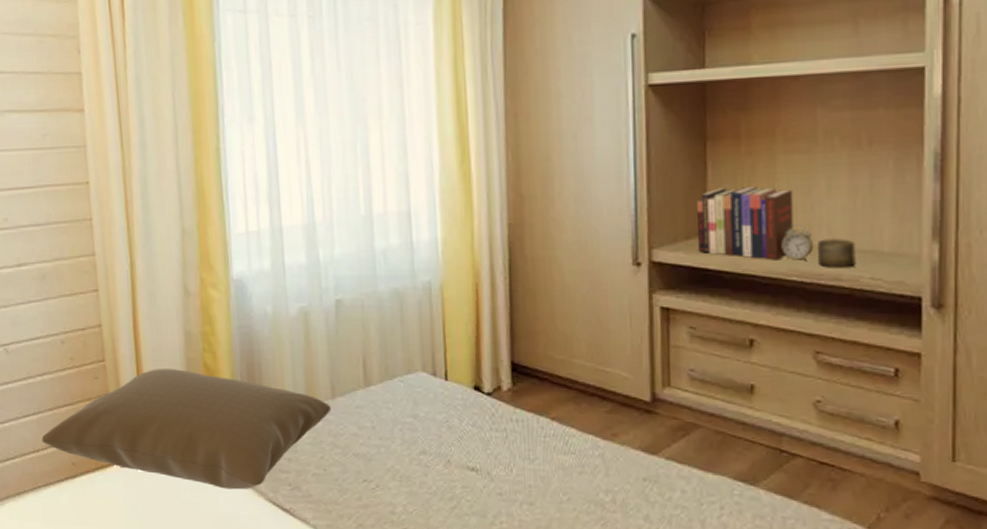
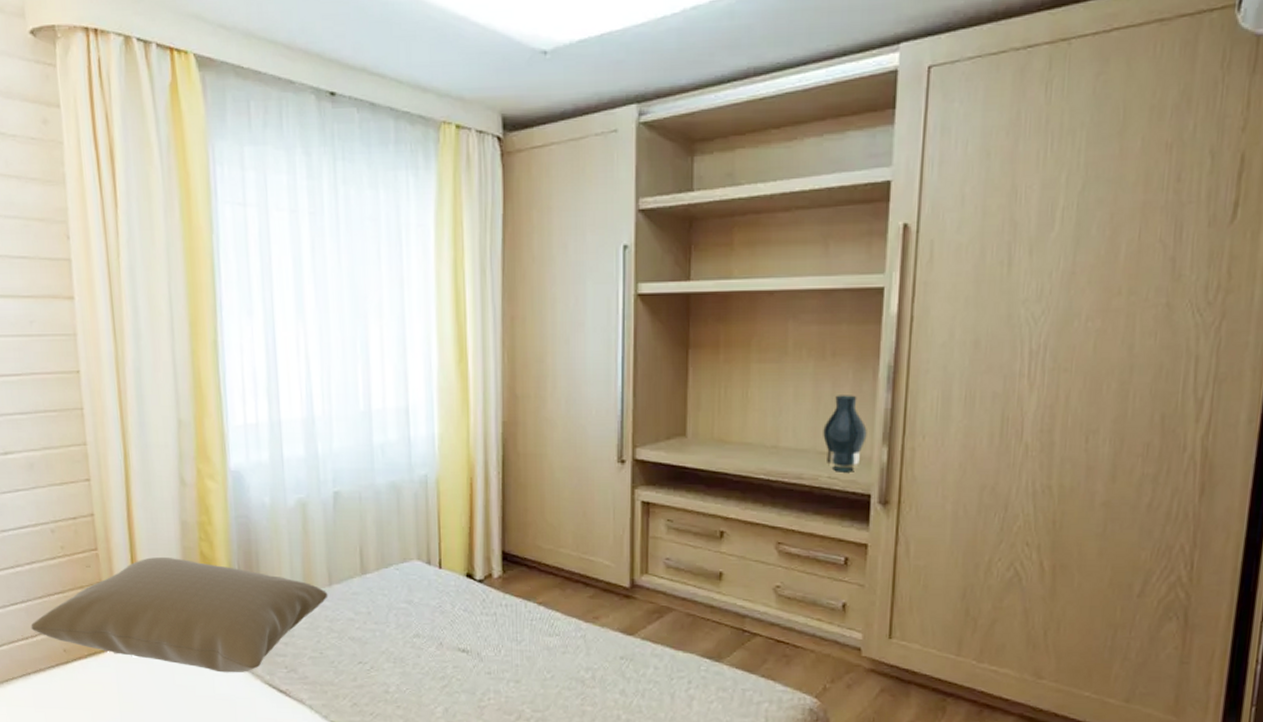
books: present [697,187,793,261] -> none [678,392,764,460]
alarm clock: present [781,223,813,260] -> none [752,426,780,460]
decorative box: present [818,239,856,268] -> none [784,441,816,468]
vase: none [862,186,914,273] -> present [823,395,867,472]

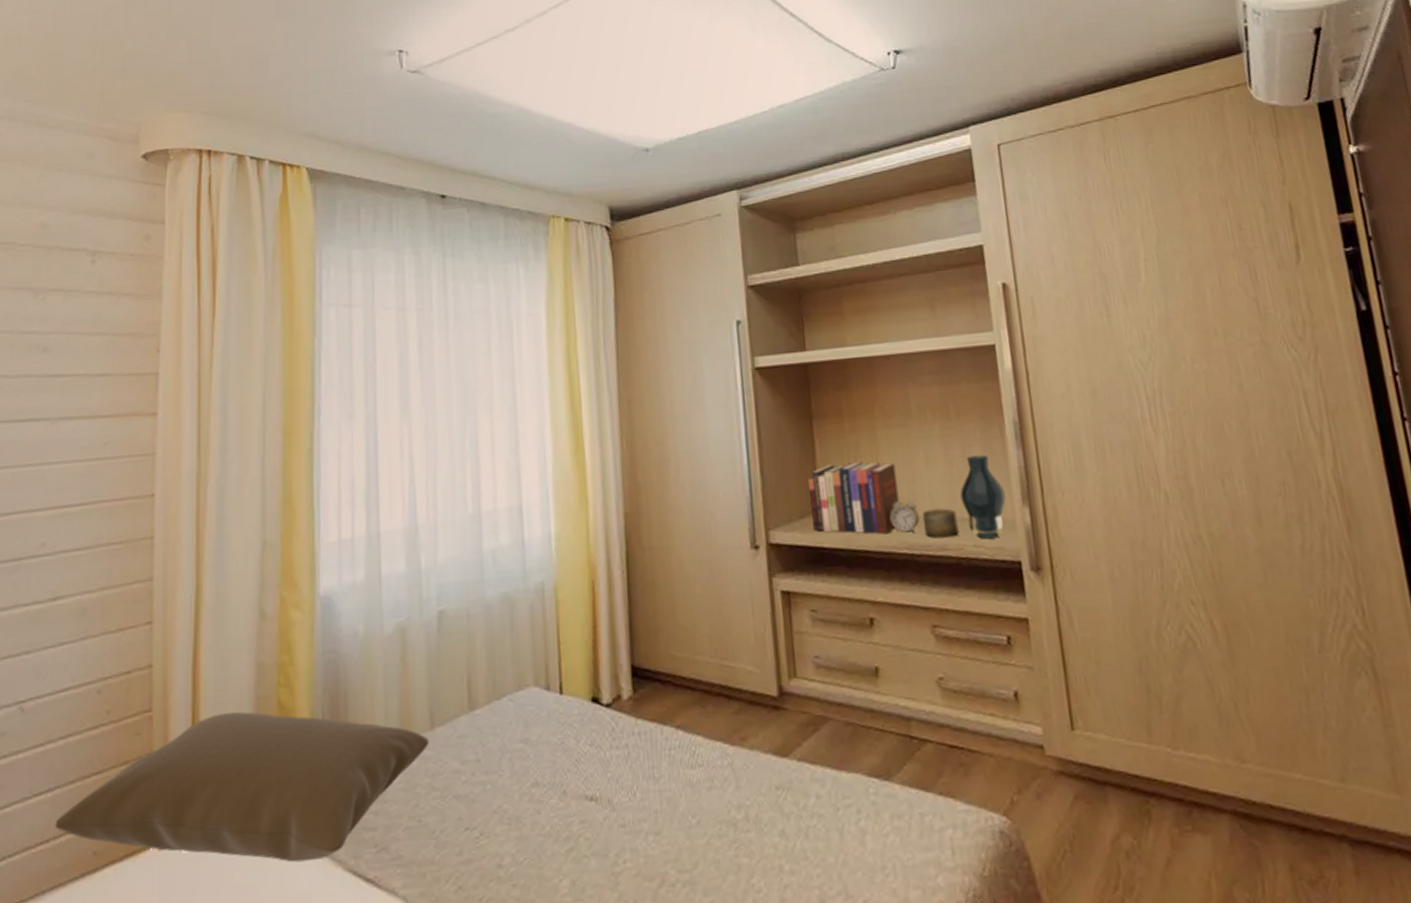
books: none [678,392,764,460] -> present [808,462,899,535]
alarm clock: none [752,426,780,460] -> present [890,495,919,533]
decorative box: none [784,441,816,468] -> present [923,508,959,538]

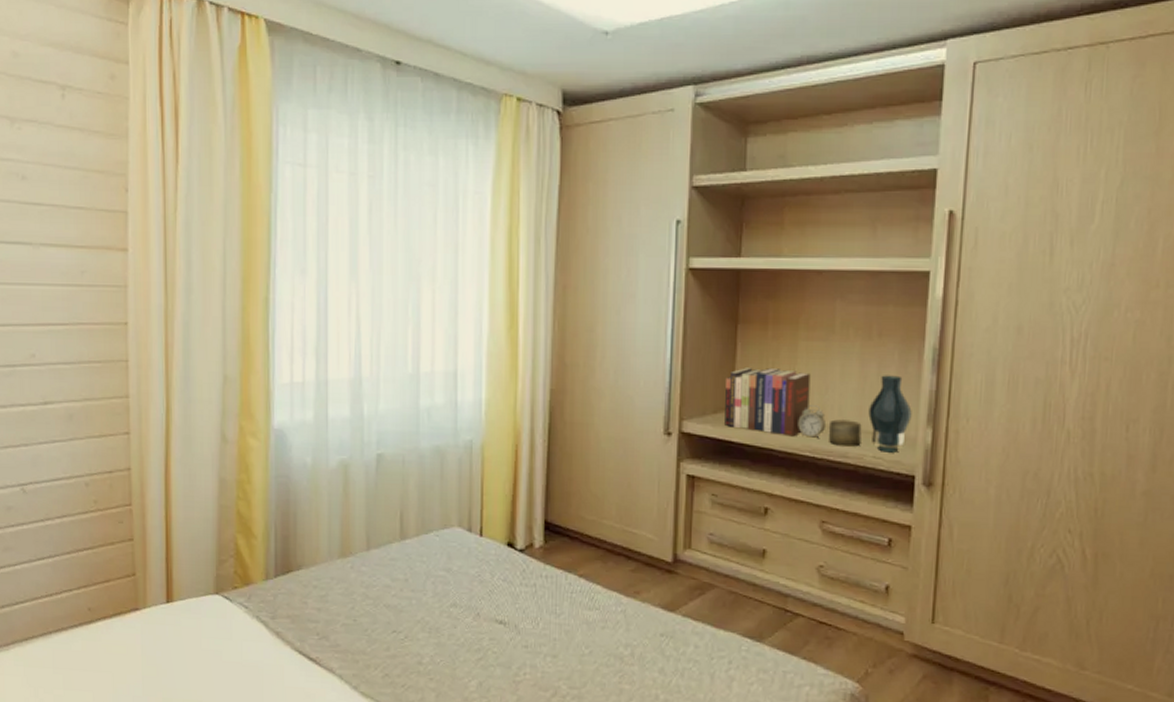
cushion: present [55,712,430,863] -> none [56,515,366,639]

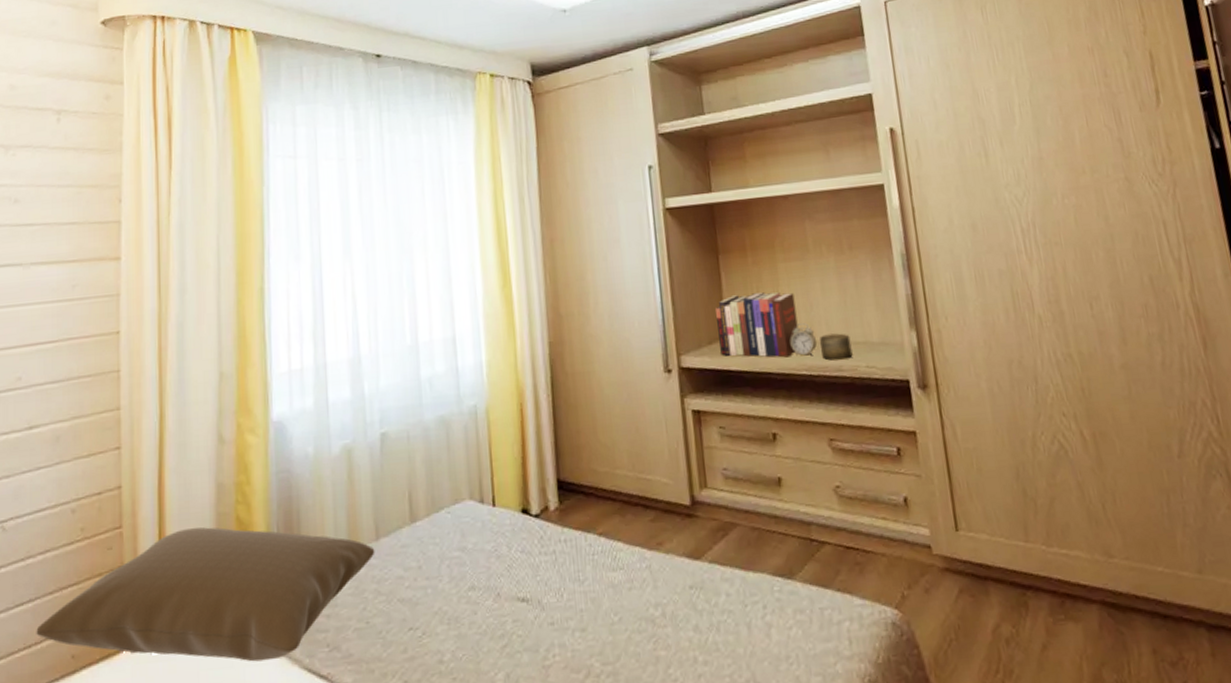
cushion: none [56,515,366,639] -> present [36,527,375,662]
vase: present [868,375,912,453] -> none [853,284,895,361]

